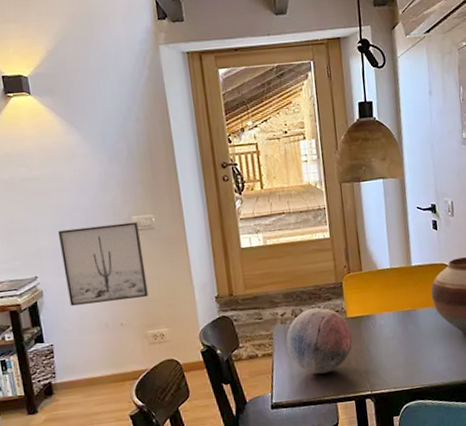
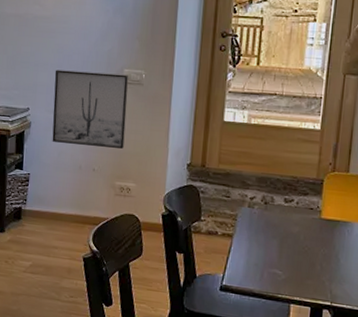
decorative orb: present [286,307,353,375] -> none [249,198,323,271]

